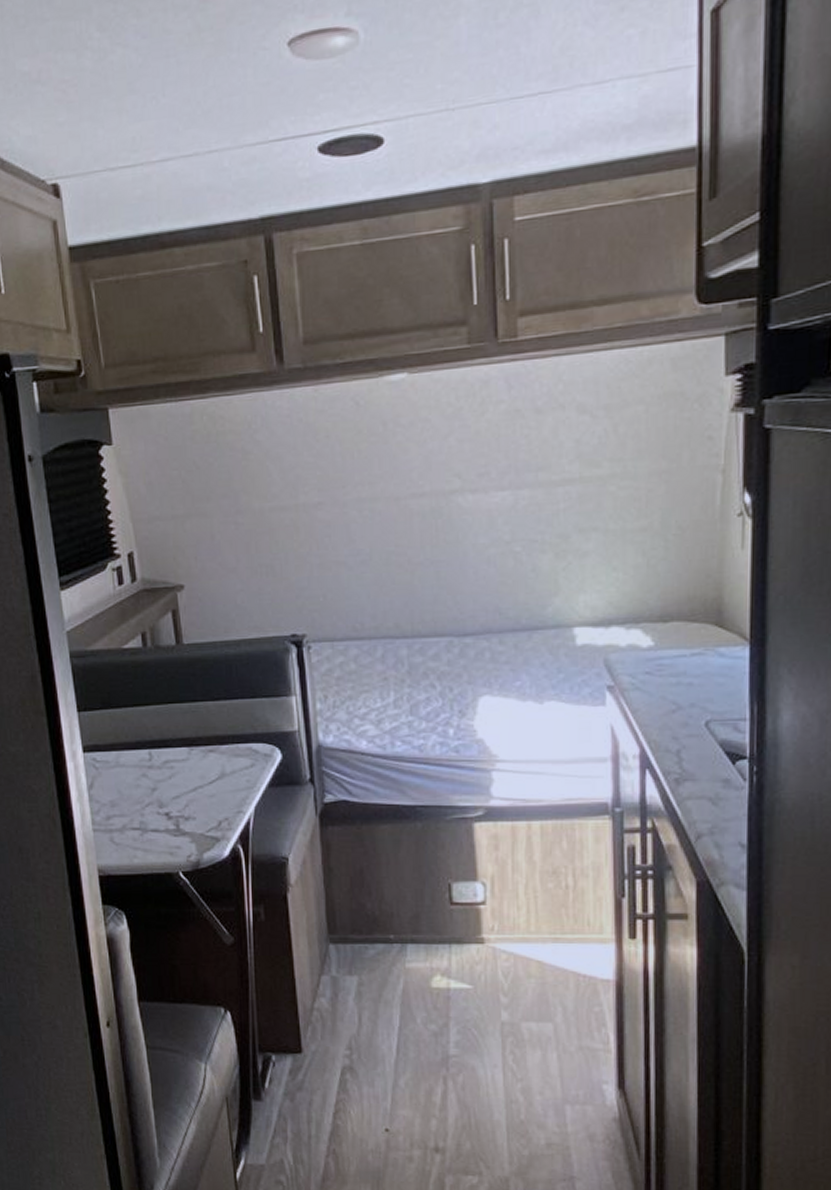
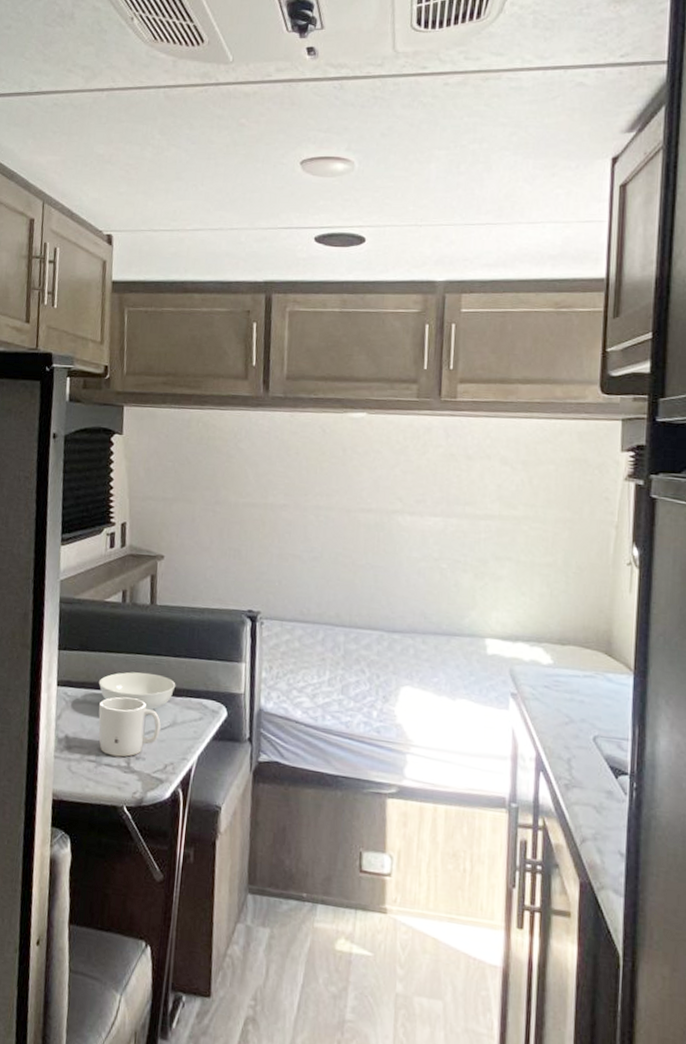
bowl: none [129,722,219,765] -> present [98,672,176,711]
mug: none [133,753,208,820] -> present [98,696,161,757]

